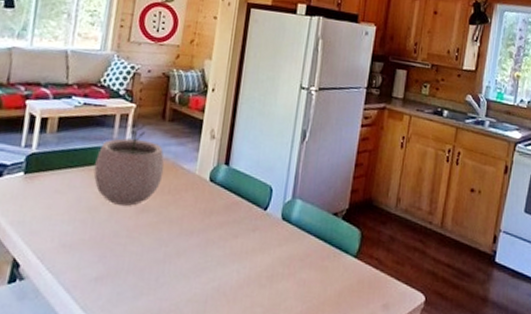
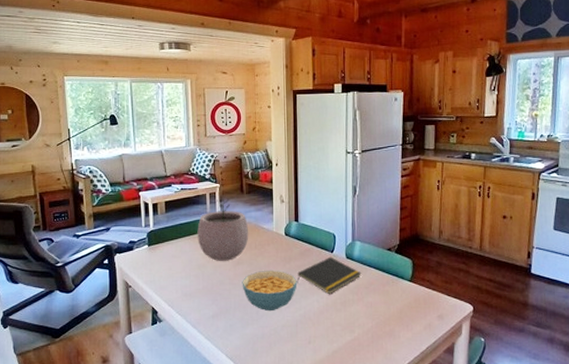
cereal bowl: none [142,224,216,280] -> present [242,271,298,312]
notepad: none [216,215,298,265] -> present [297,256,362,295]

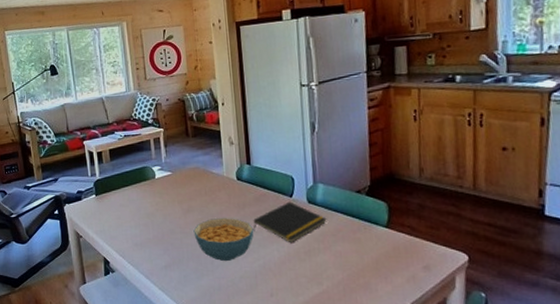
plant pot: present [197,198,249,261] -> none [143,143,198,209]

